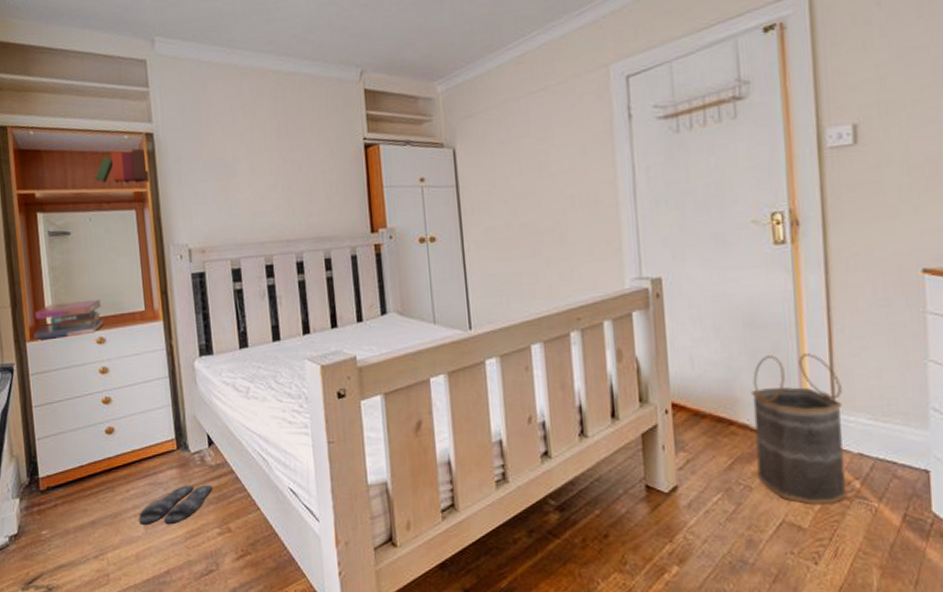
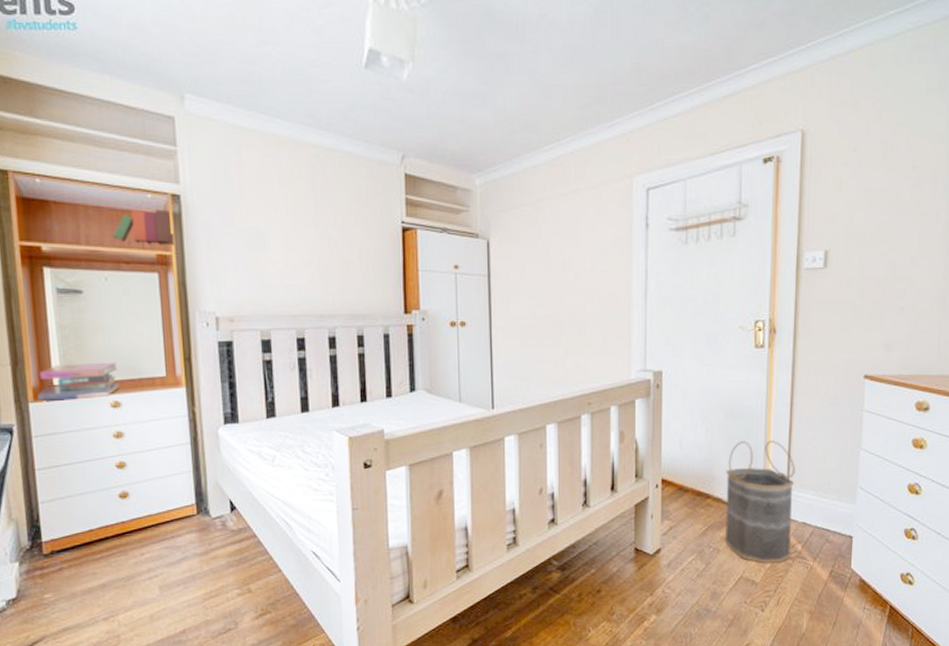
slippers: present [139,484,213,524] -> none [154,548,234,587]

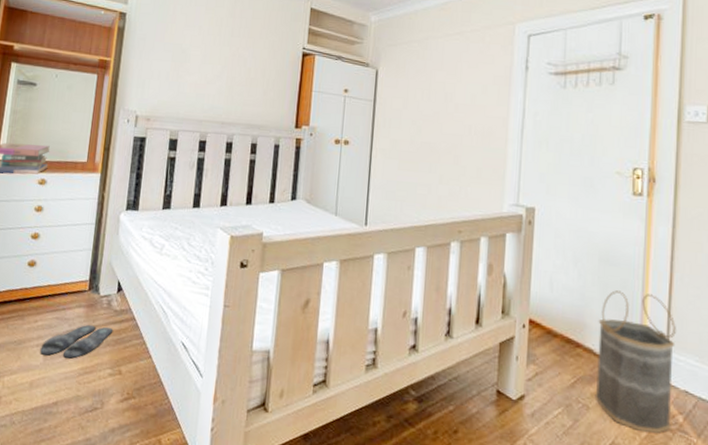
books: present [112,209,174,246] -> none [68,22,118,53]
slippers: none [154,548,234,587] -> present [40,324,113,359]

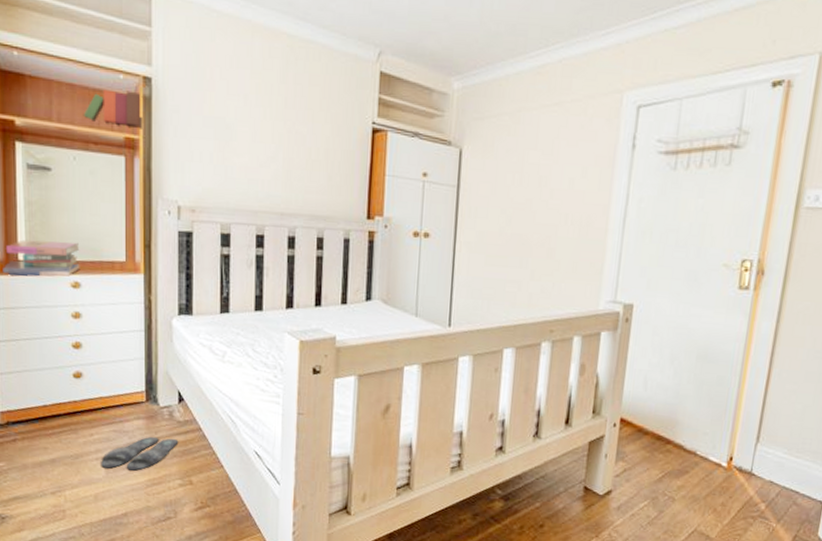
books: none [68,22,118,53] -> present [83,89,143,129]
basket: present [594,290,676,433] -> none [681,387,769,520]

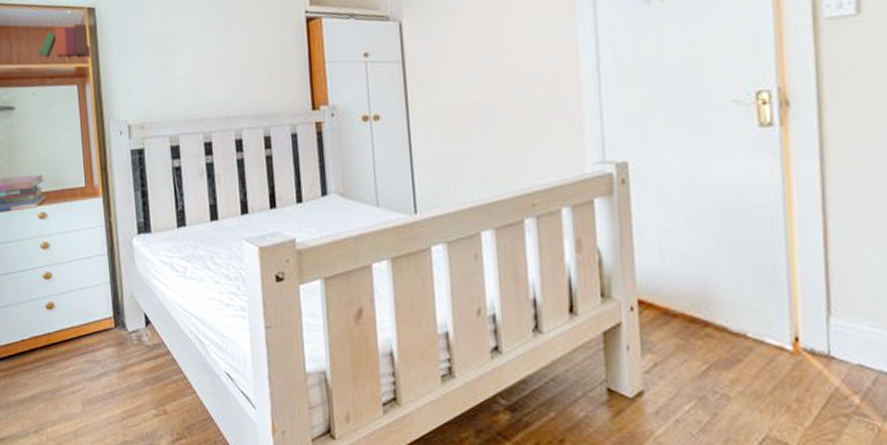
slippers: present [101,436,179,471] -> none [77,364,150,403]

